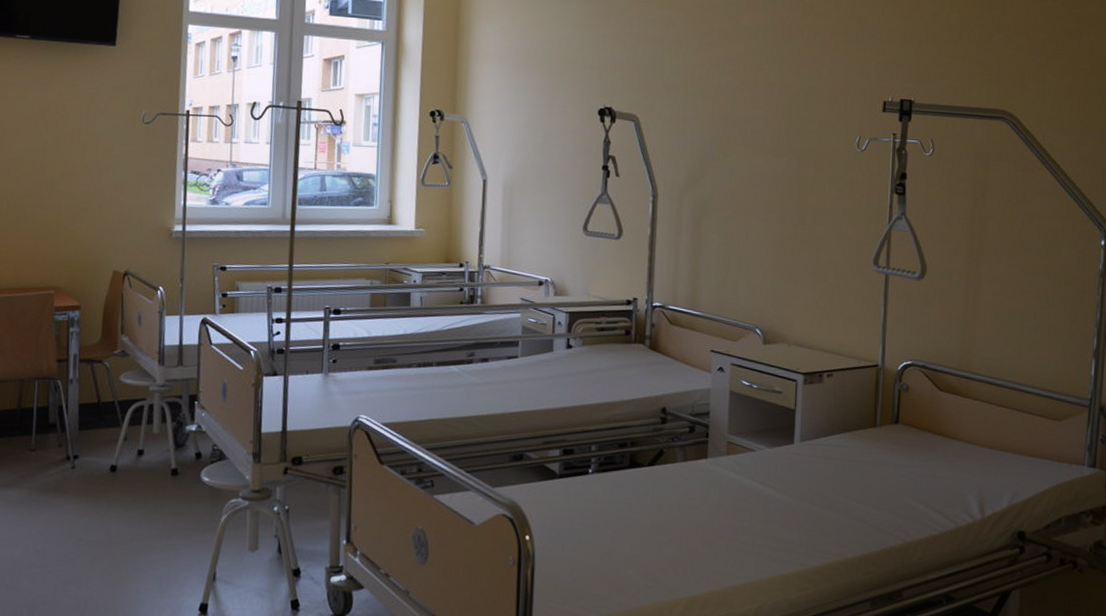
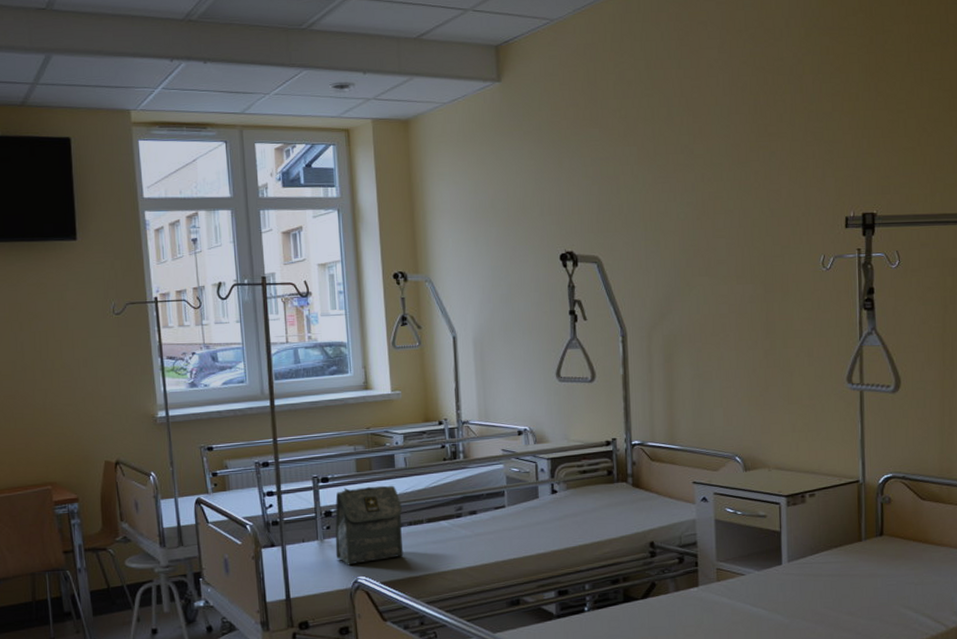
bag: none [339,321,413,403] -> present [335,485,404,566]

